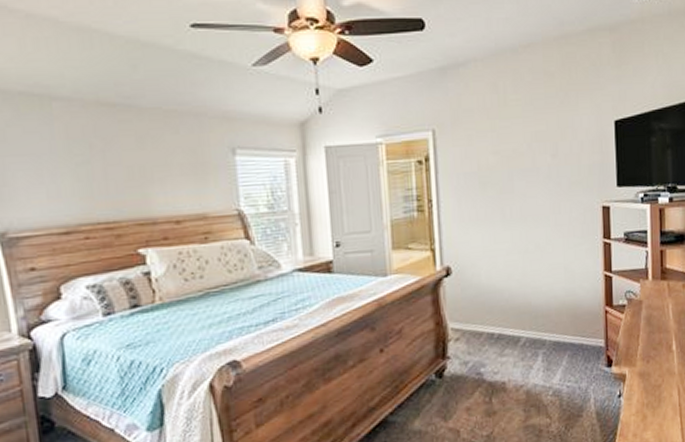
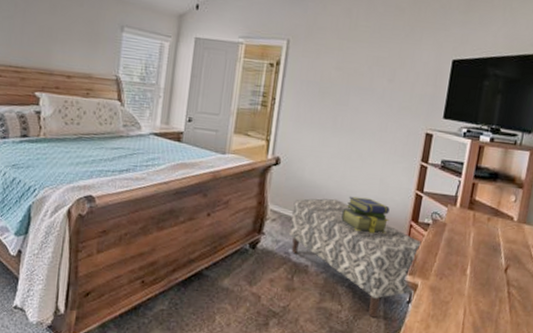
bench: none [475,300,623,422] -> present [289,198,422,317]
stack of books: none [531,291,582,332] -> present [341,196,390,234]

